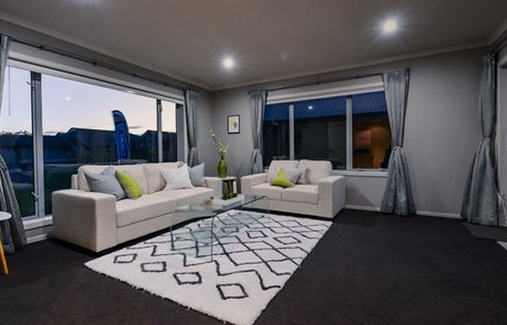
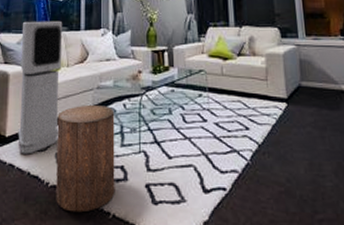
air purifier: none [104,154,143,265] -> present [18,20,63,154]
stool: none [141,225,192,307] -> present [56,104,115,213]

